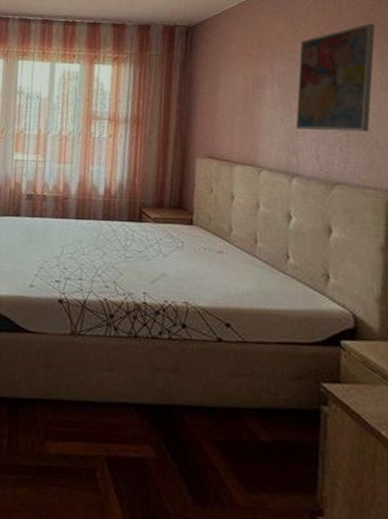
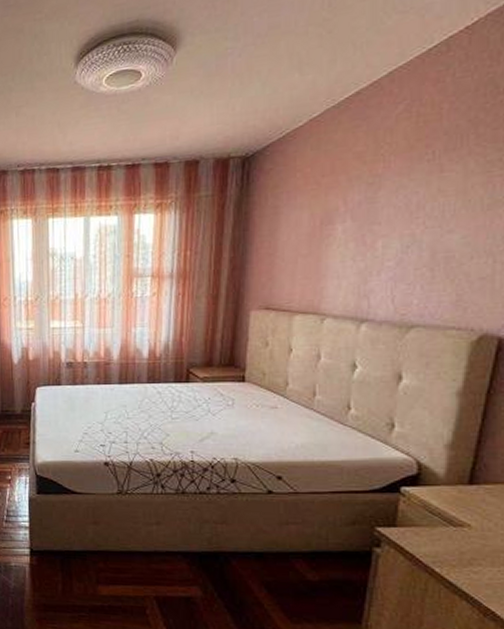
wall art: present [295,23,376,132] -> none [369,126,485,268]

